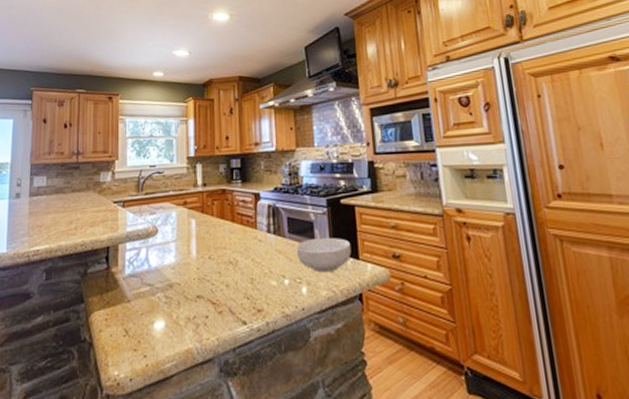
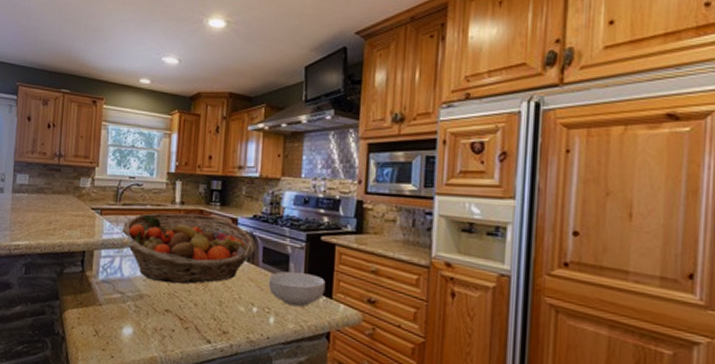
fruit basket: none [145,193,280,268] -> present [121,212,256,285]

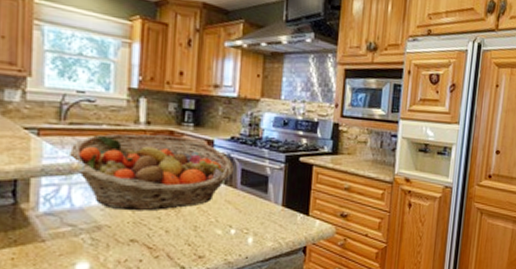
cereal bowl: present [268,271,326,307] -> none [246,192,303,226]

